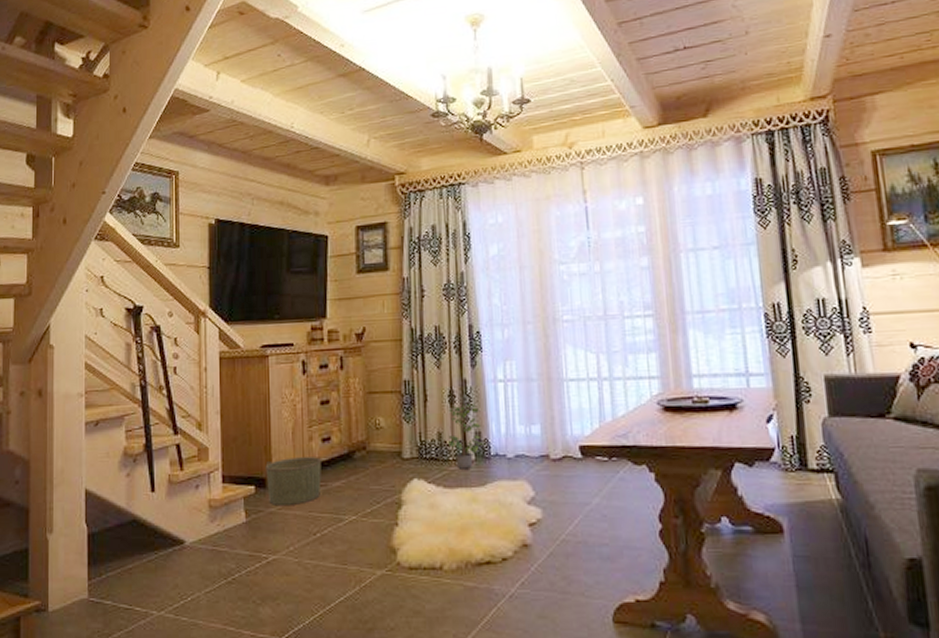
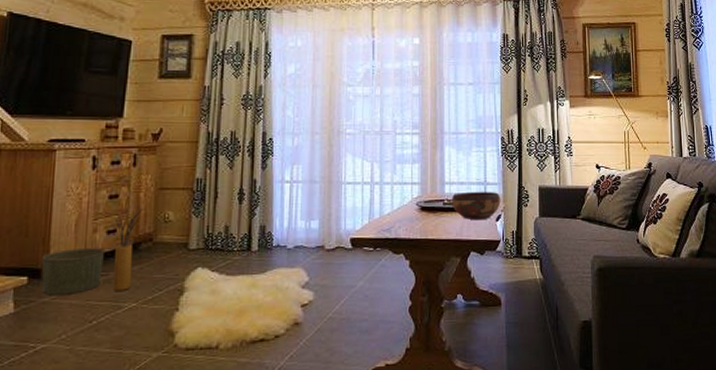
vase: none [328,410,353,504] -> present [113,205,142,292]
potted plant: present [448,404,486,469] -> none [234,201,269,259]
decorative bowl: none [702,384,772,421] -> present [451,191,501,220]

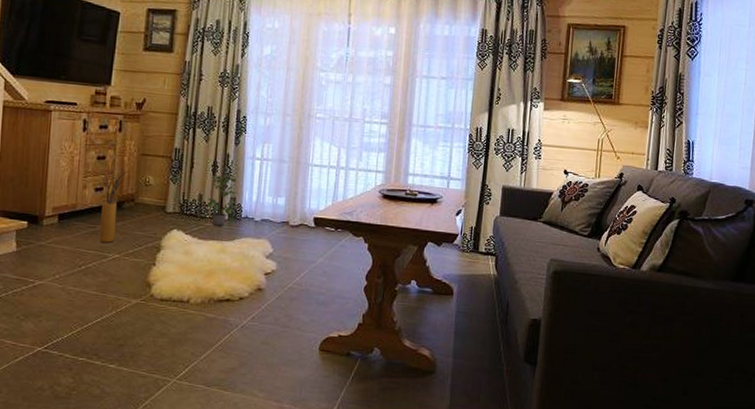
basket: present [41,248,104,295] -> none [39,201,92,241]
potted plant: none [234,201,269,259] -> present [207,174,239,226]
decorative bowl: present [451,191,501,220] -> none [413,184,463,213]

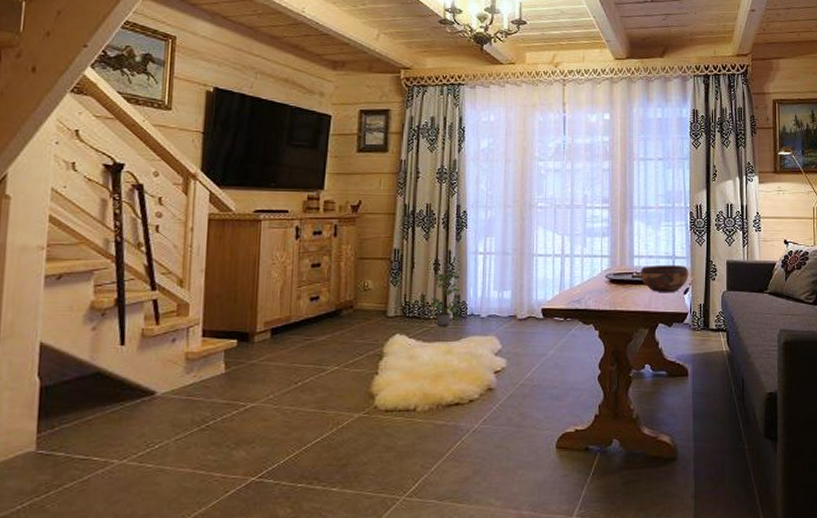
vase: present [99,167,126,244] -> none [317,273,343,356]
decorative bowl: none [413,184,463,213] -> present [639,264,689,292]

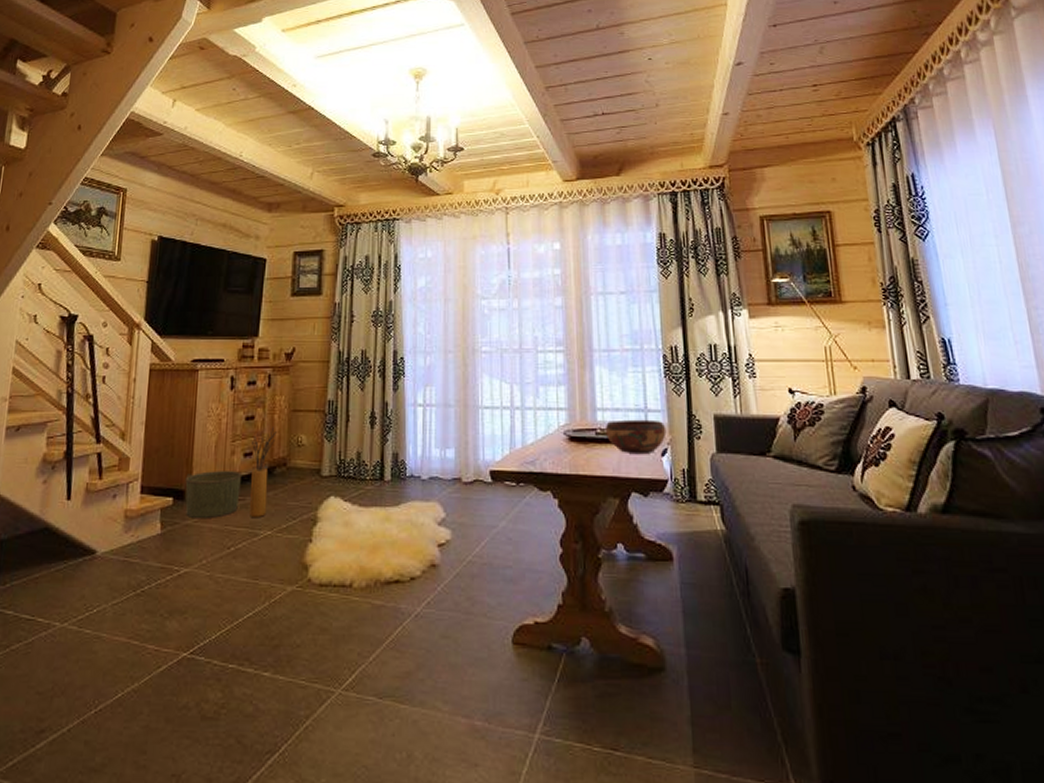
basket: none [249,314,308,358] -> present [185,471,241,518]
vase: none [317,273,343,356] -> present [250,427,277,519]
potted plant: present [430,272,463,326] -> none [367,426,402,489]

